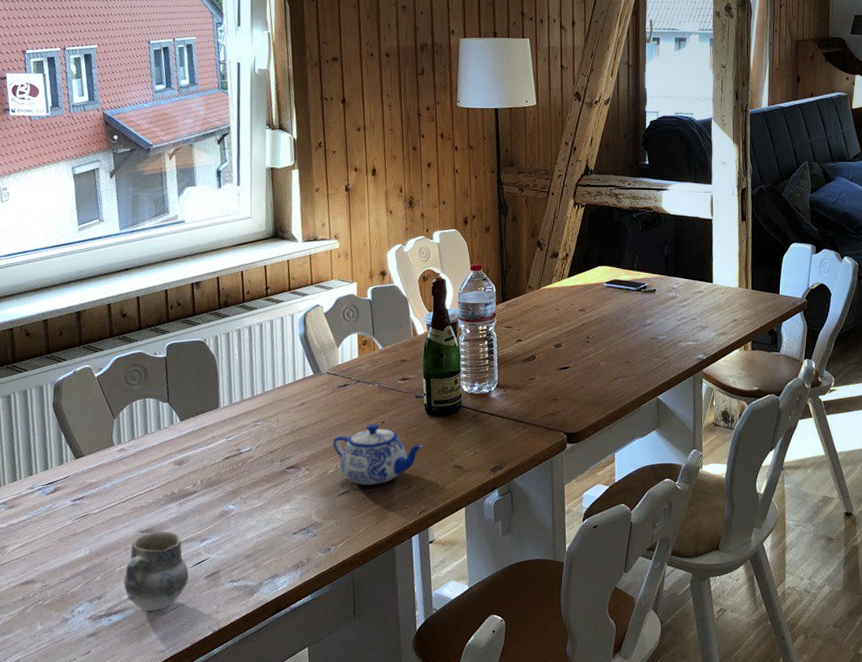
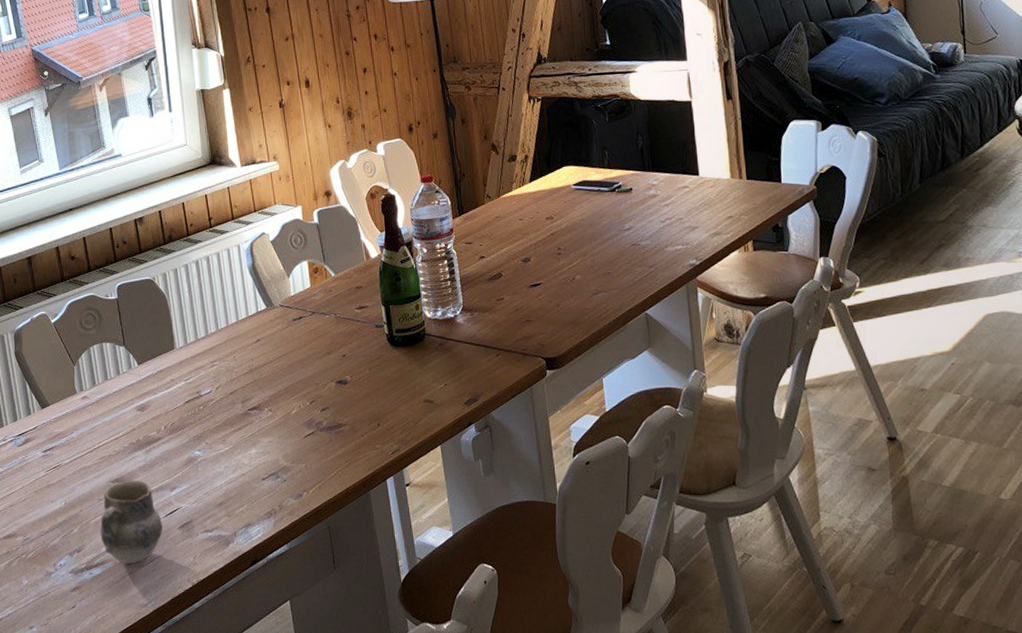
teapot: present [333,424,424,485] -> none [293,358,389,425]

